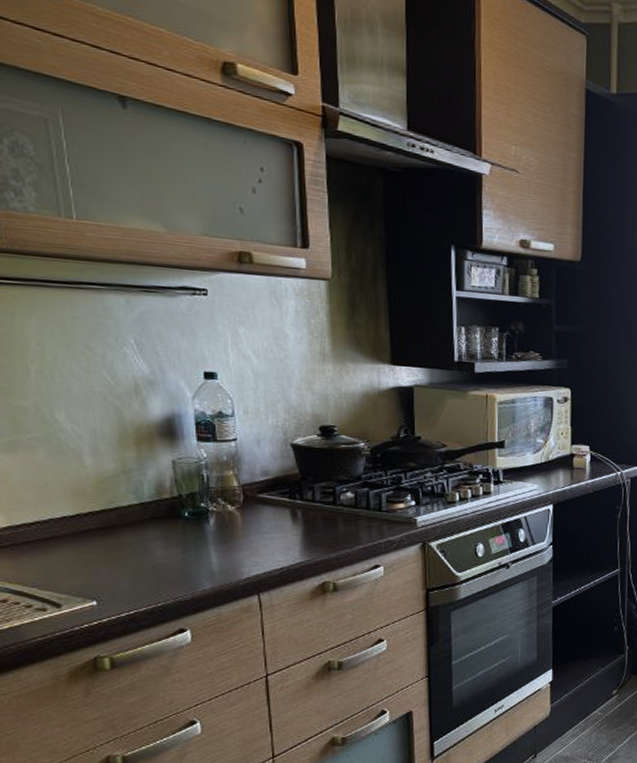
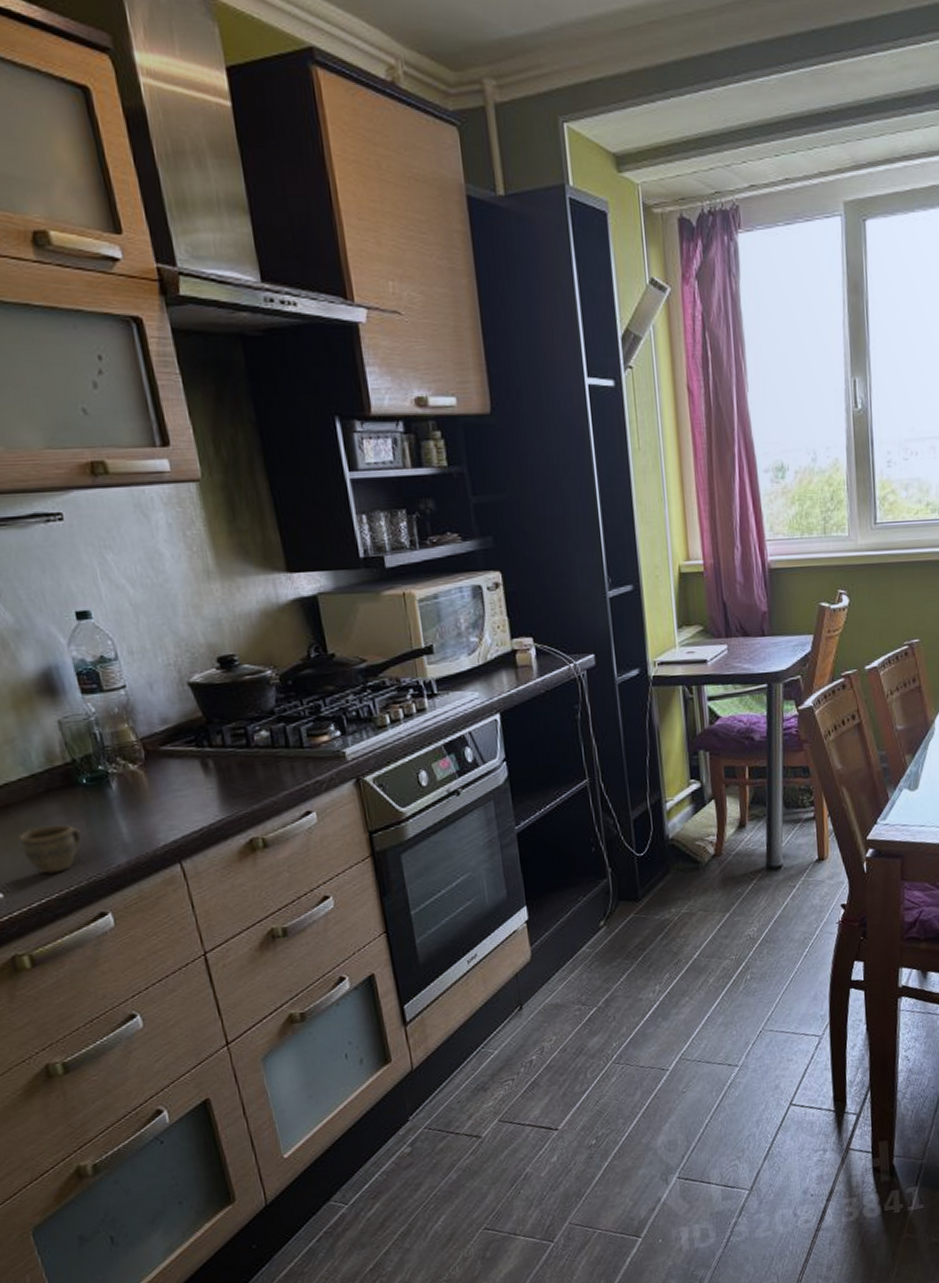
cup: none [119,548,175,590] -> present [18,824,81,874]

